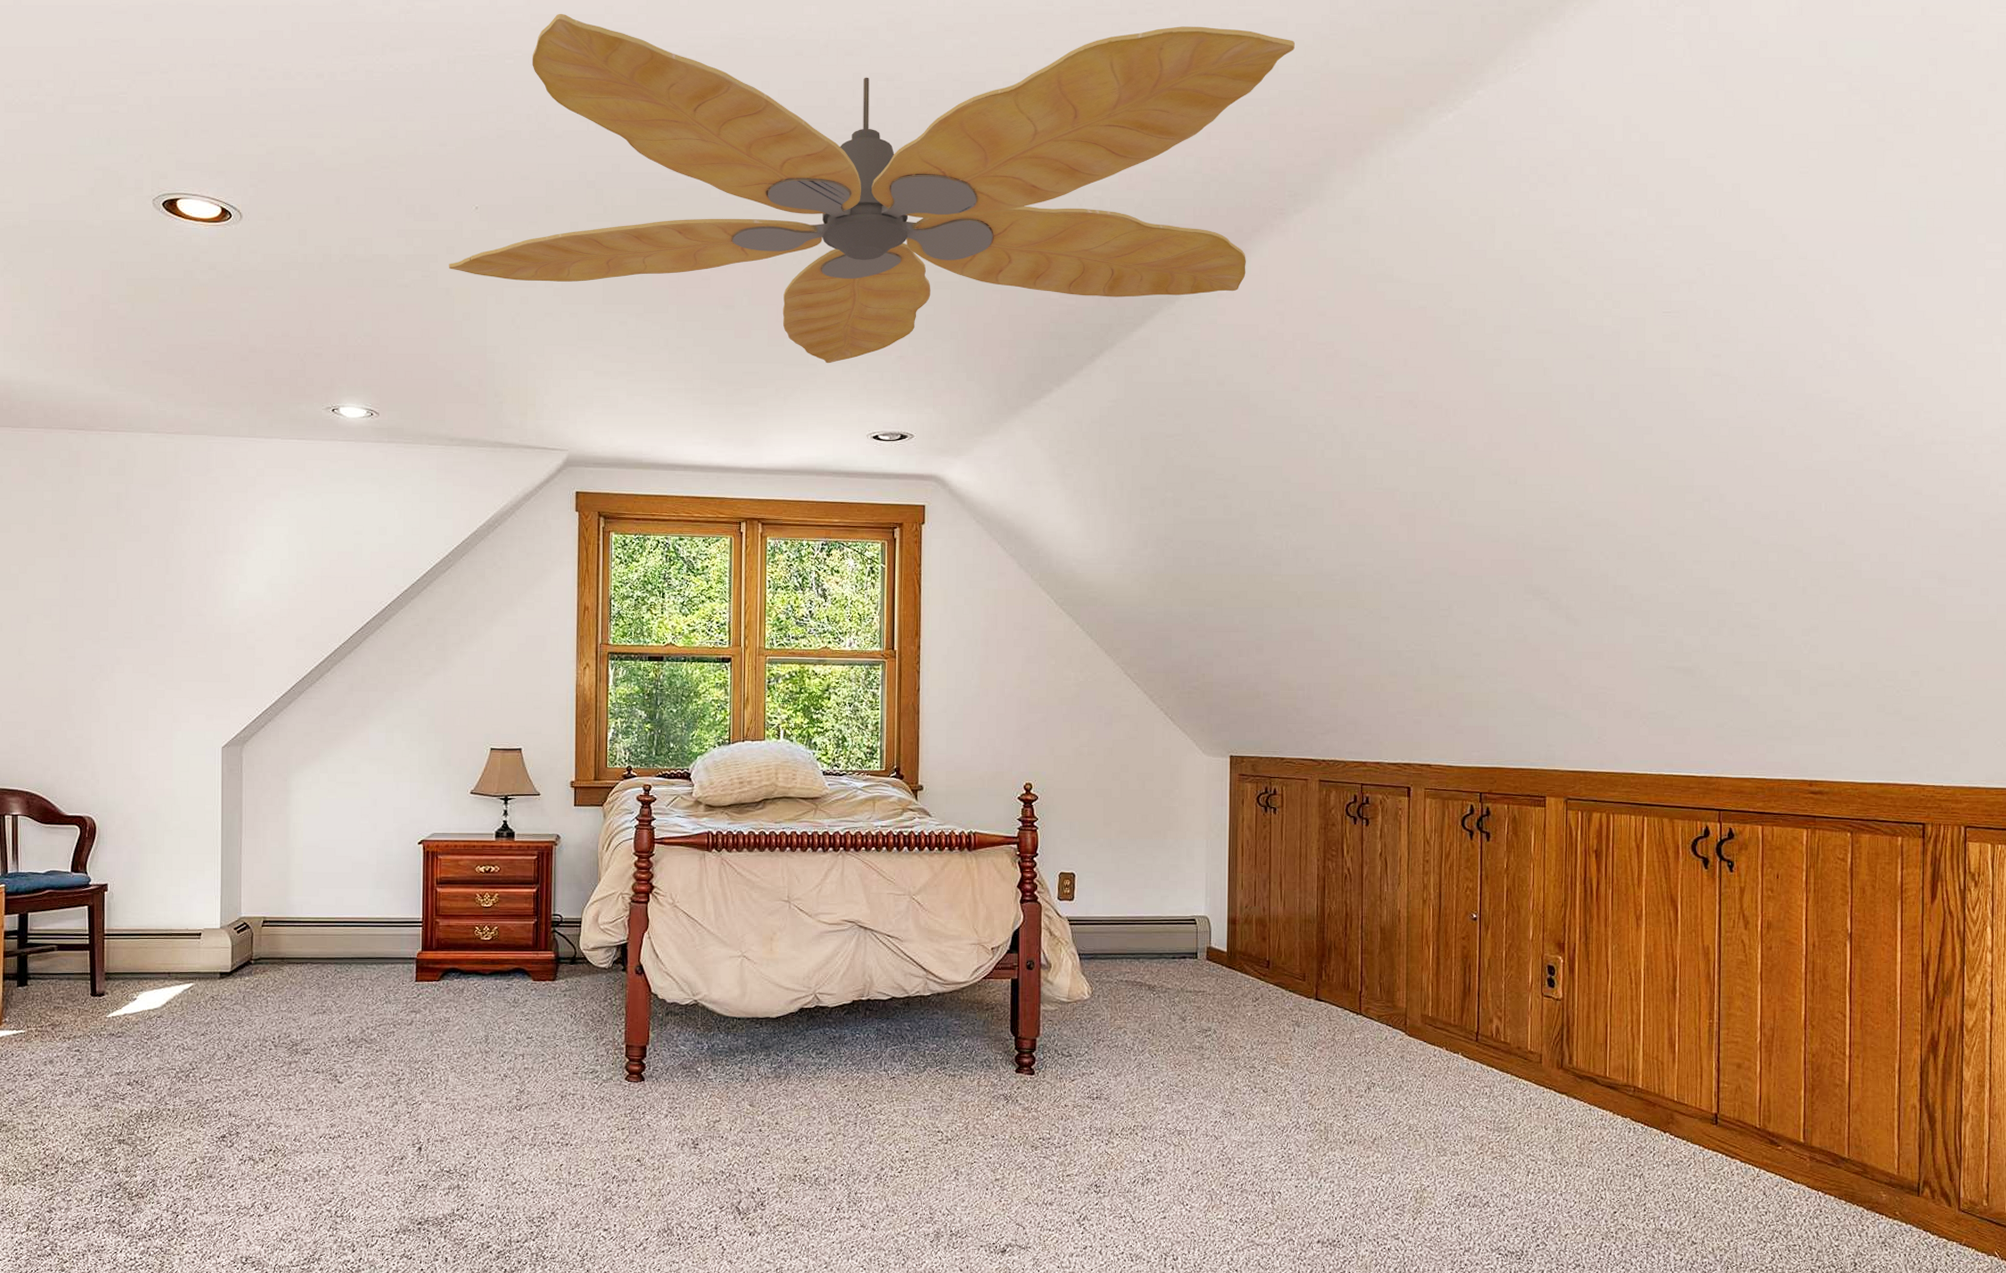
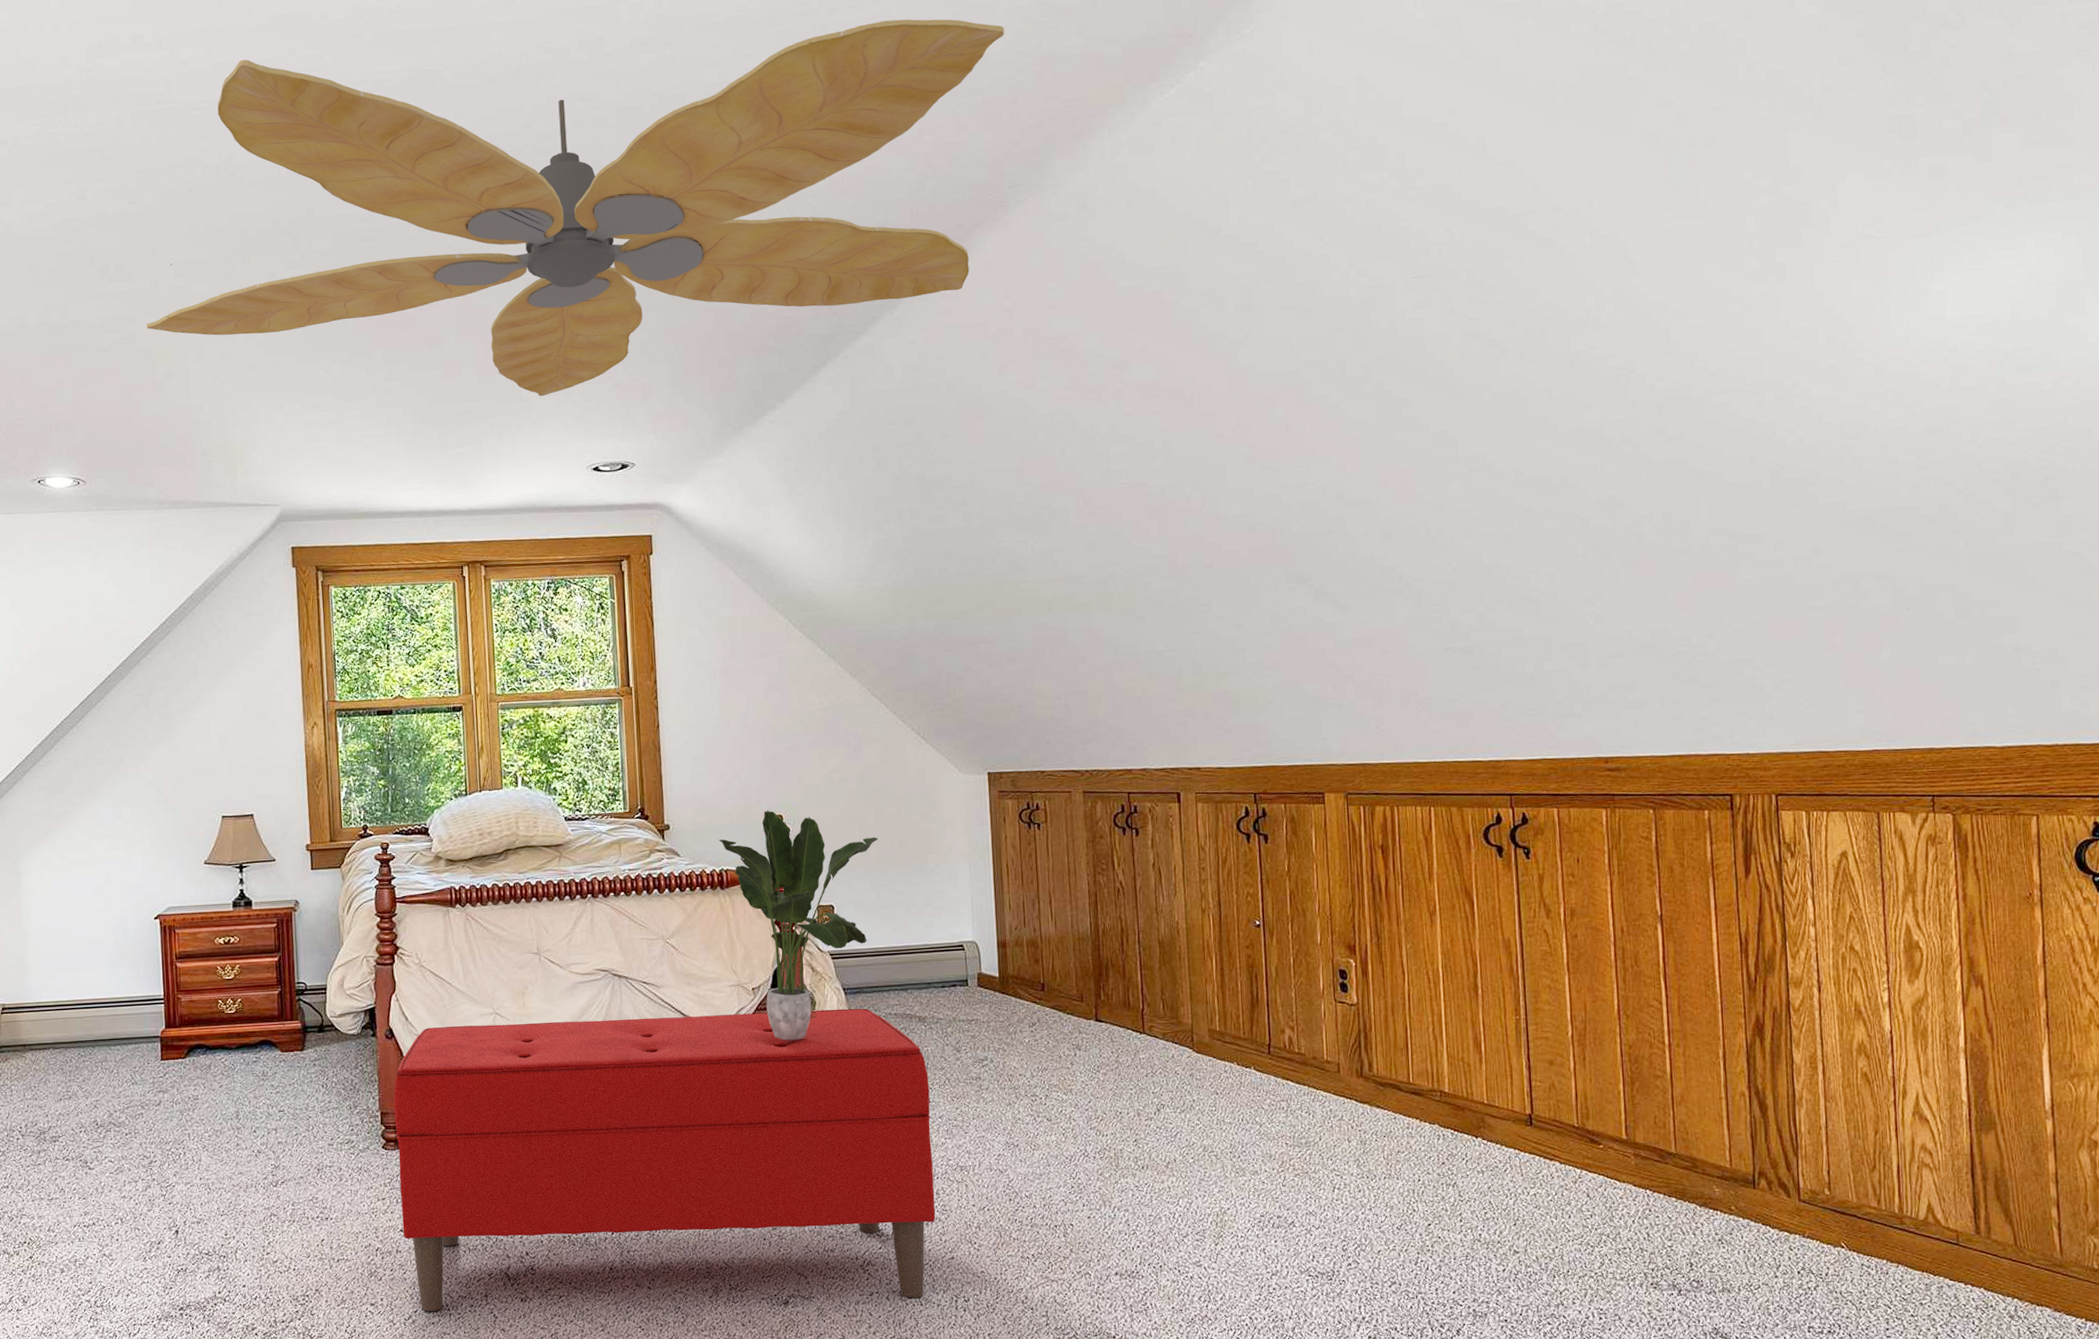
bench: none [639,966,1154,1254] -> present [393,1008,936,1312]
potted plant: none [969,778,1122,1000] -> present [719,810,879,1041]

